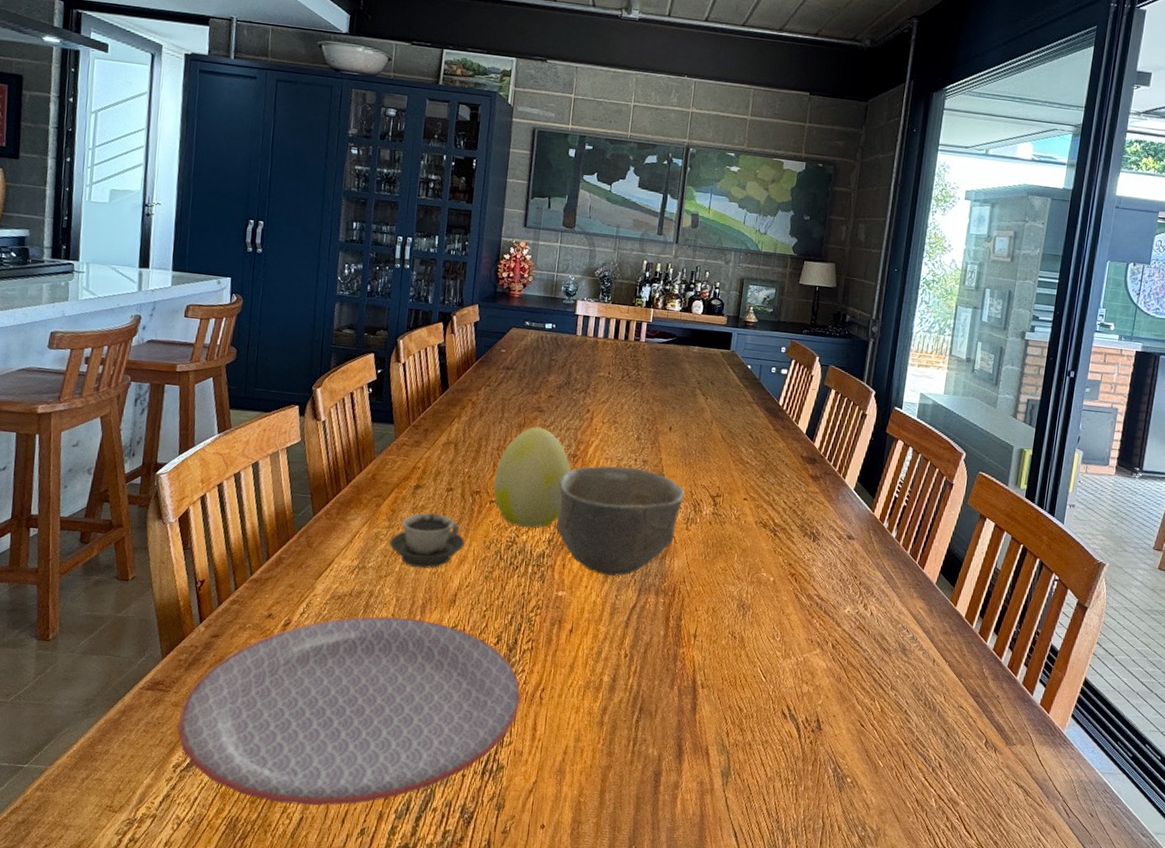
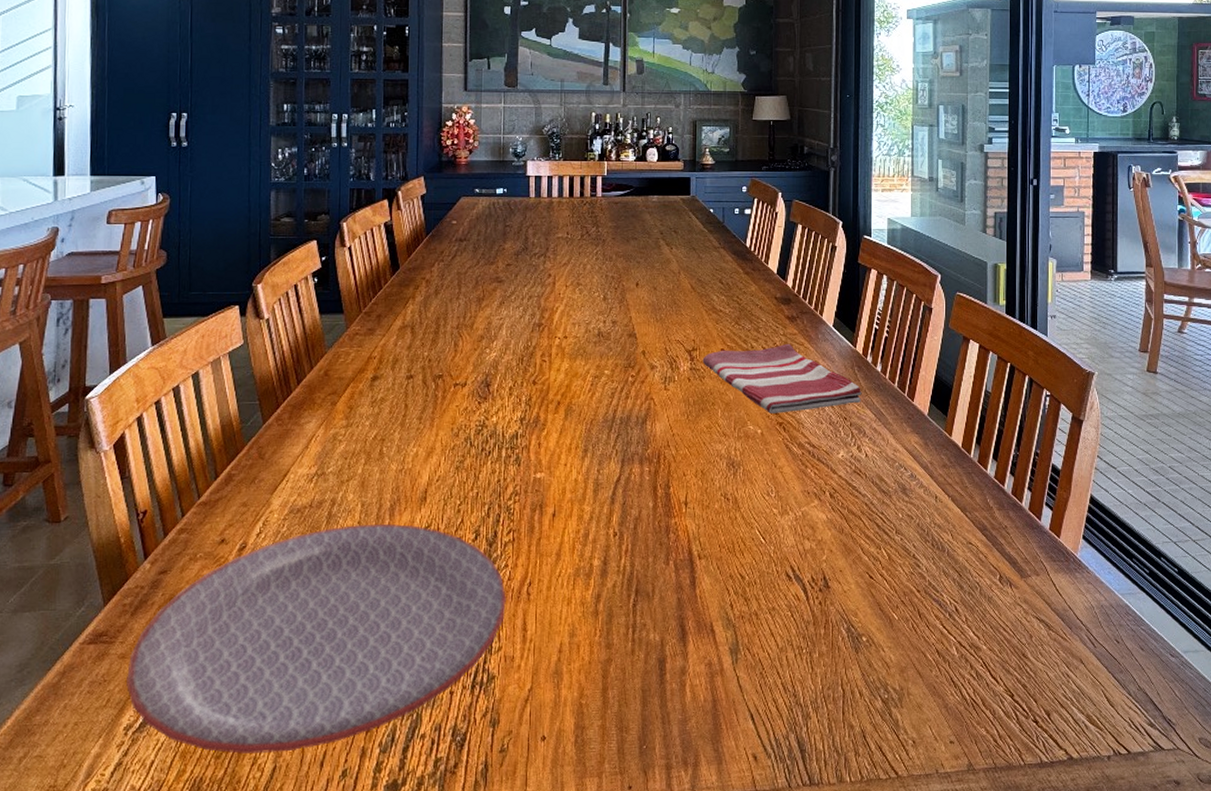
cup: present [389,513,465,568] -> none [349,404,431,467]
decorative egg: present [493,426,571,528] -> none [457,298,537,409]
bowl: present [556,465,685,577] -> none [526,330,659,450]
dish towel: none [724,499,875,565] -> present [702,343,862,414]

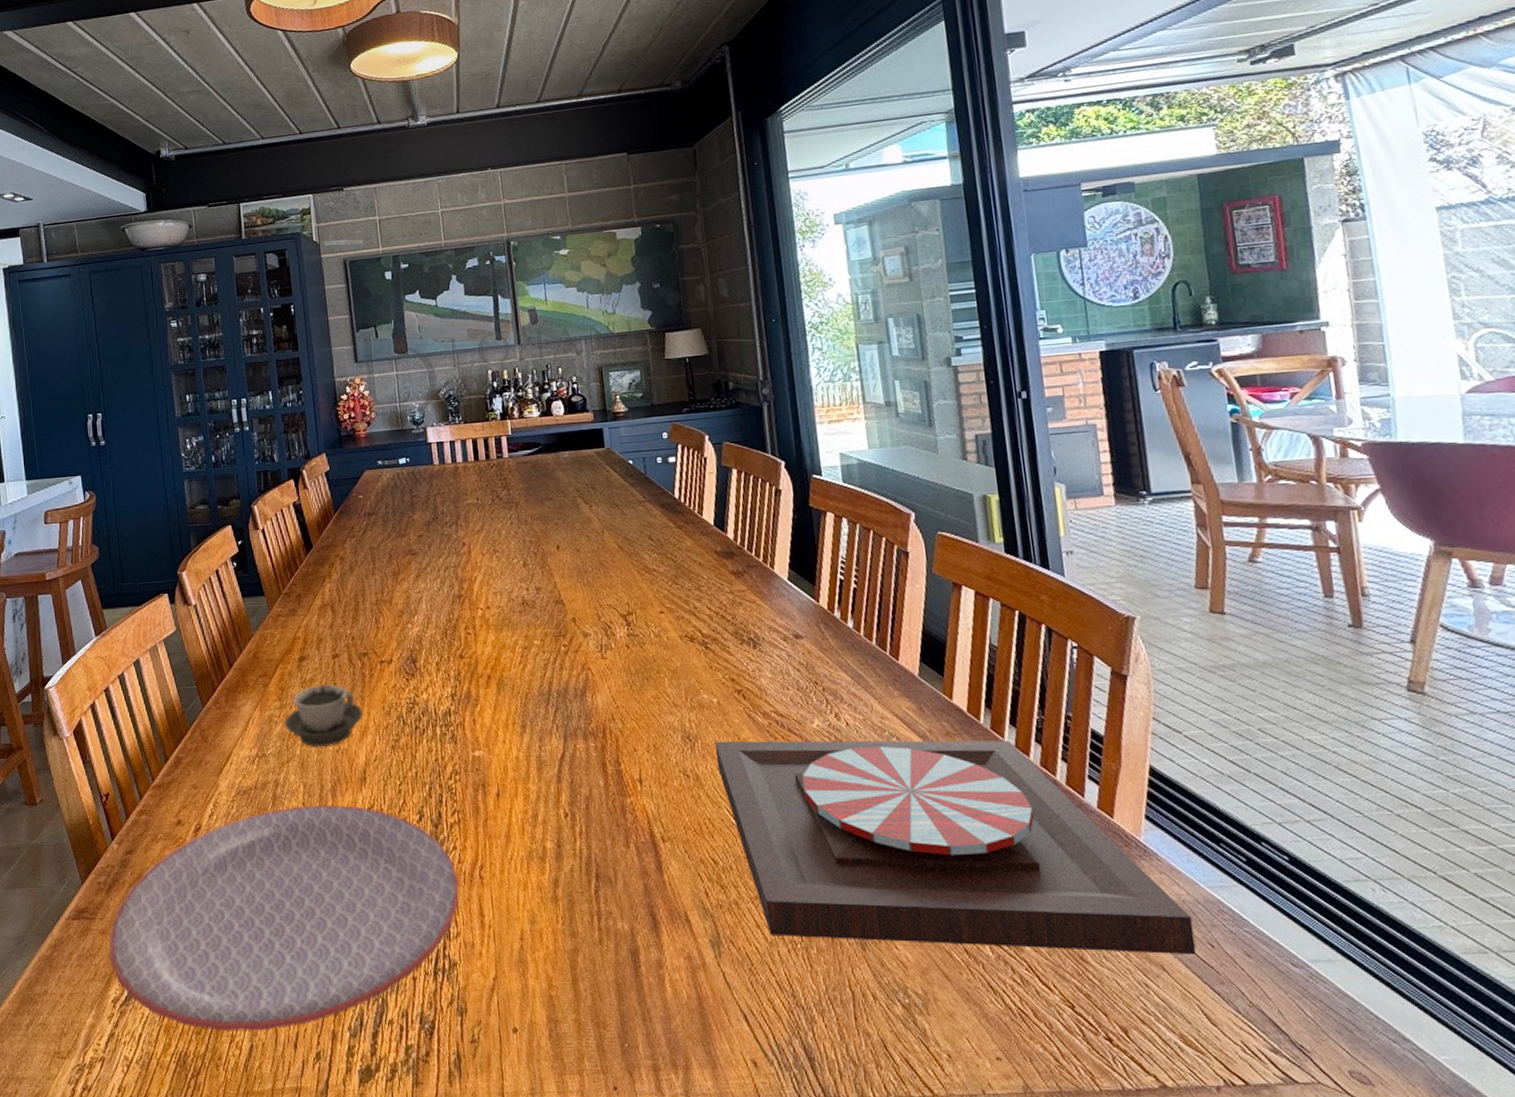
cup: none [349,404,431,467] -> present [285,684,363,748]
dish towel: present [702,343,862,414] -> none [640,601,833,680]
plate: none [754,468,1106,650] -> present [714,740,1197,955]

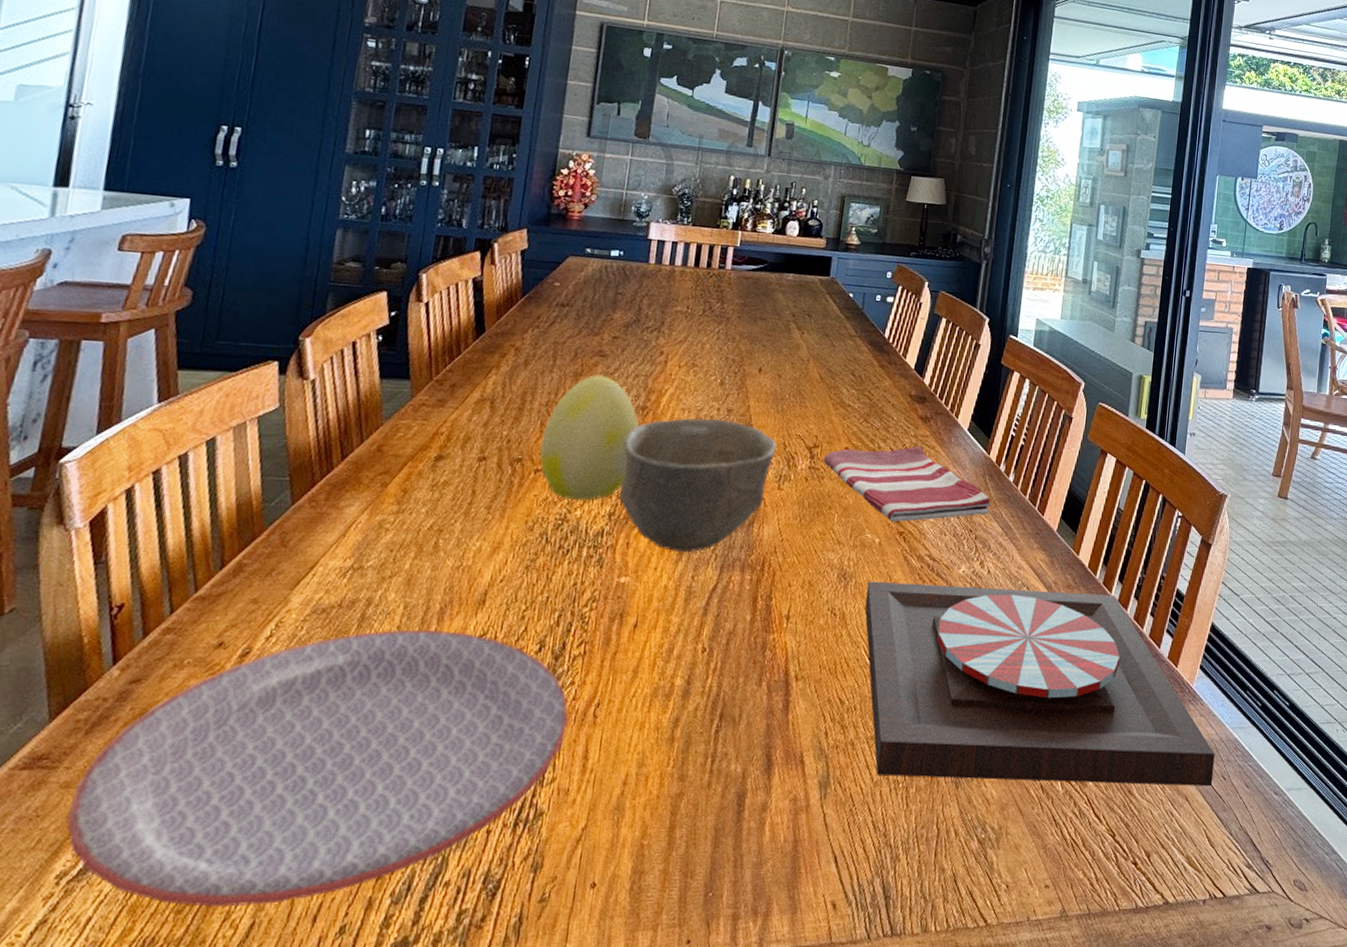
cup: present [285,684,363,748] -> none [398,490,500,563]
decorative egg: none [379,571,459,685] -> present [539,375,639,501]
bowl: none [449,598,591,726] -> present [619,417,777,553]
dish towel: none [640,601,833,680] -> present [823,445,991,522]

